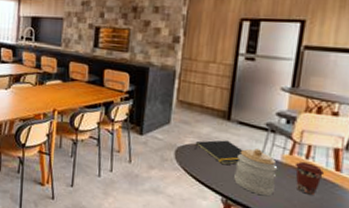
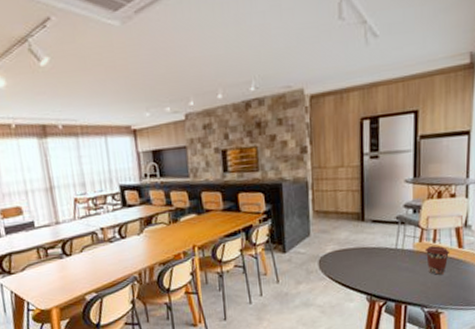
notepad: present [194,140,243,165] -> none [335,240,379,265]
jar: present [234,149,278,196] -> none [374,242,411,286]

